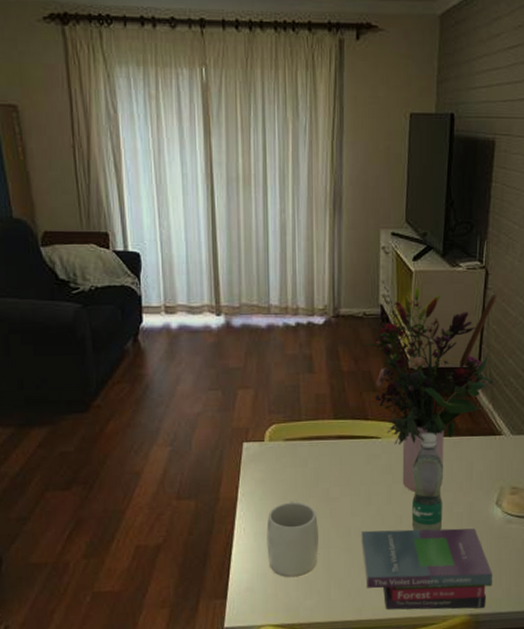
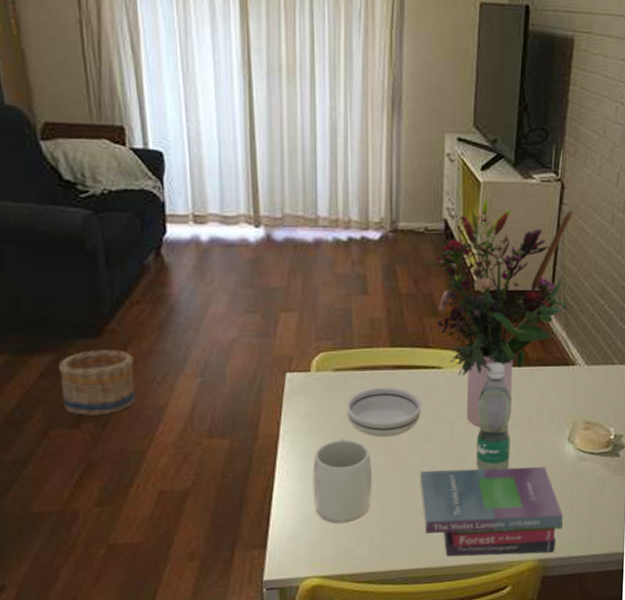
basket: none [53,423,116,481] -> present [58,349,136,417]
bowl: none [296,455,362,500] -> present [347,386,421,438]

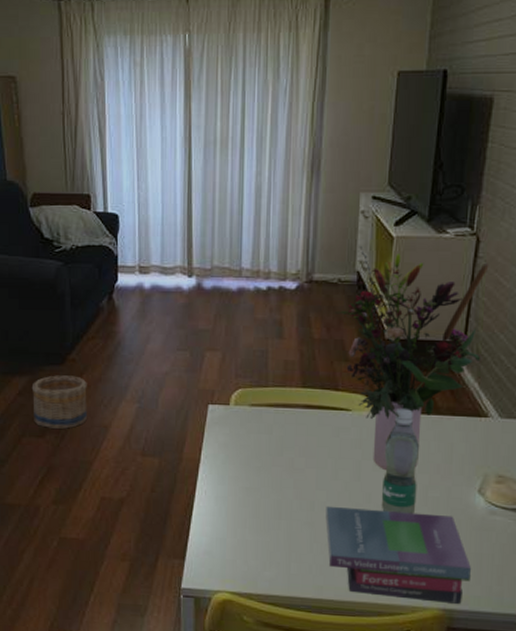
mug: present [312,438,372,524] -> none [227,467,281,547]
bowl: present [347,386,421,438] -> none [260,423,330,471]

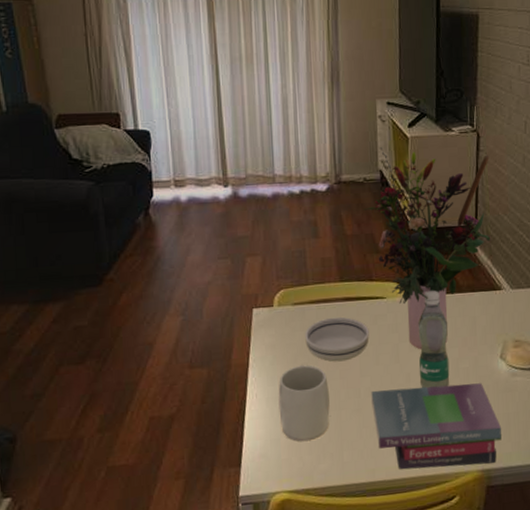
basket: present [31,375,87,430] -> none [67,295,130,354]
mug: none [227,467,281,547] -> present [278,364,330,442]
bowl: none [260,423,330,471] -> present [305,316,370,362]

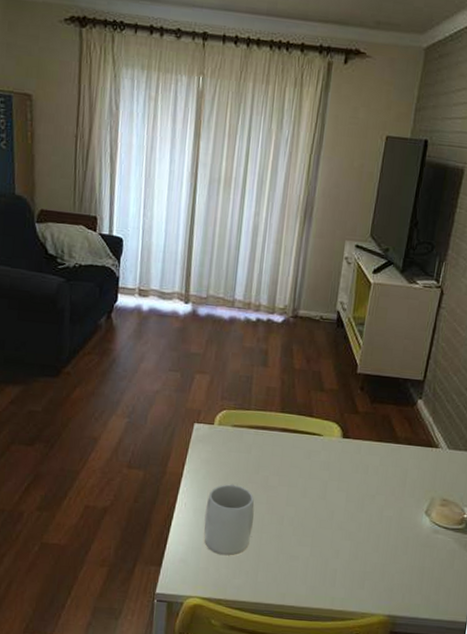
bowl: present [305,316,370,362] -> none [239,444,302,488]
bouquet: present [363,147,490,350] -> none [314,289,450,491]
books: present [371,383,502,469] -> none [292,521,415,611]
bottle: present [417,290,450,389] -> none [342,436,380,531]

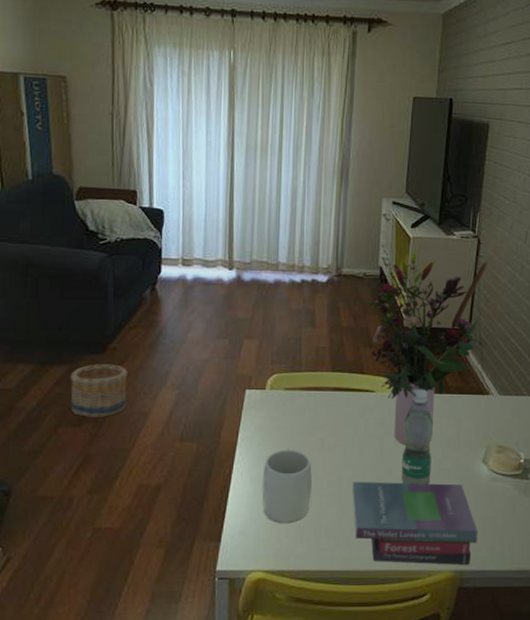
basket: none [24,386,80,439] -> present [70,364,128,418]
books: none [292,521,415,611] -> present [352,481,478,565]
bouquet: none [314,289,450,491] -> present [360,245,488,446]
bottle: none [342,436,380,531] -> present [401,389,434,485]

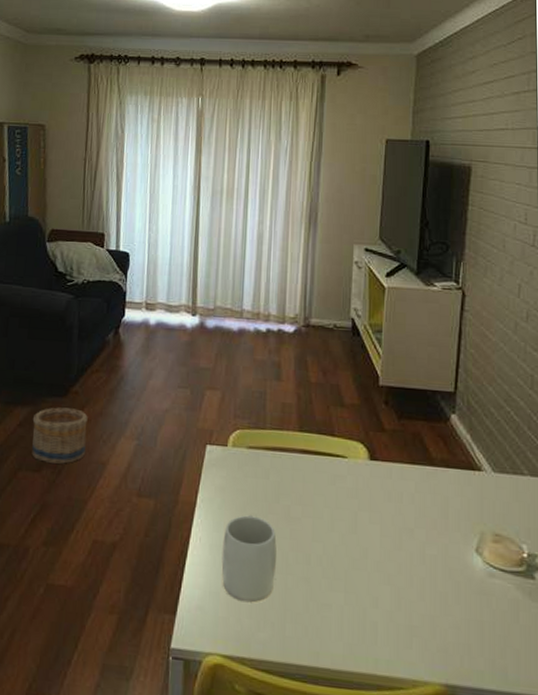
books: present [352,481,478,565] -> none [322,560,473,679]
bouquet: present [360,245,488,446] -> none [330,294,475,524]
bottle: present [401,389,434,485] -> none [378,458,416,573]

